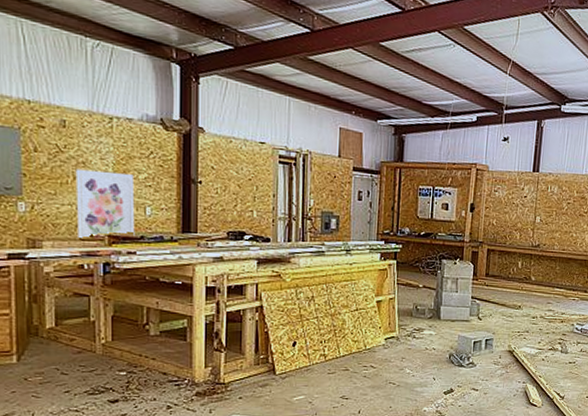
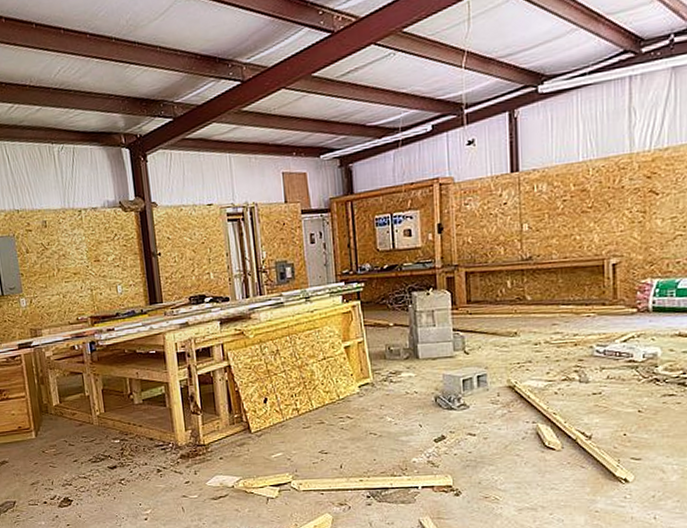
wall art: present [75,168,135,238] -> none [58,258,111,323]

